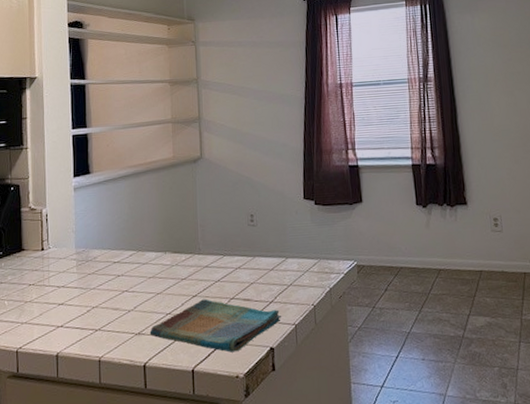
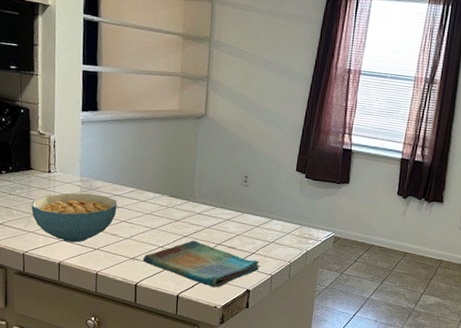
cereal bowl: none [23,265,117,327] -> present [31,193,117,243]

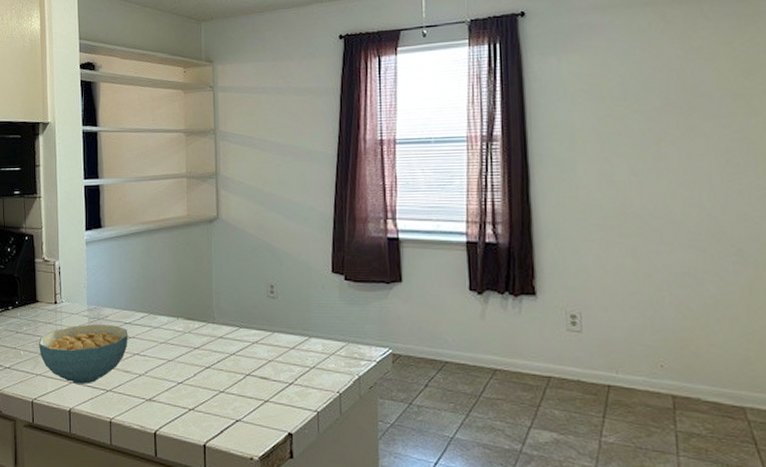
dish towel: present [142,240,260,288] -> none [160,372,302,433]

